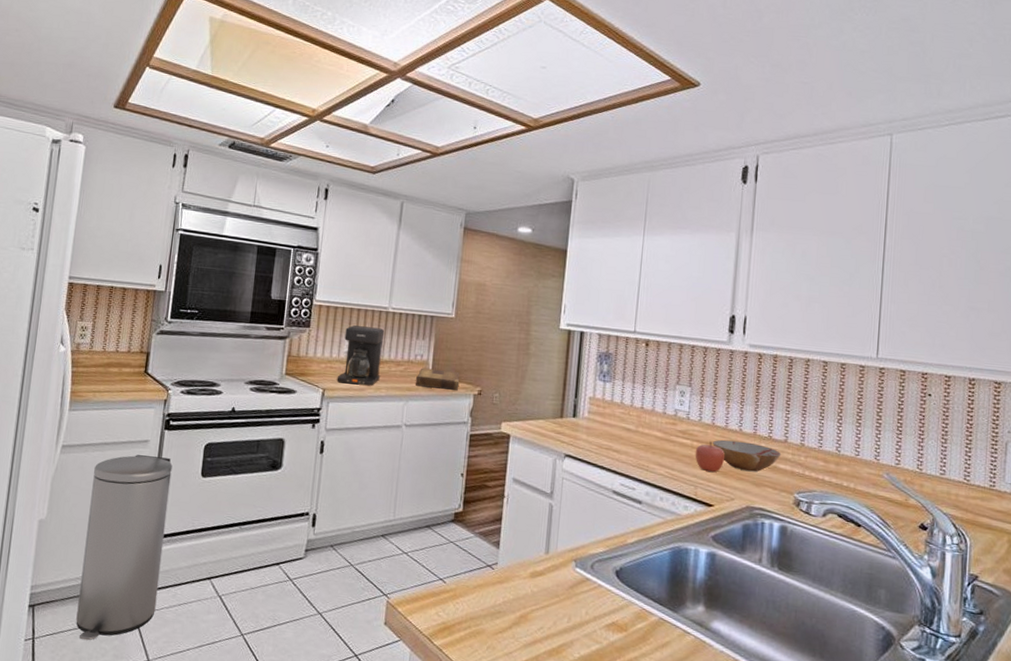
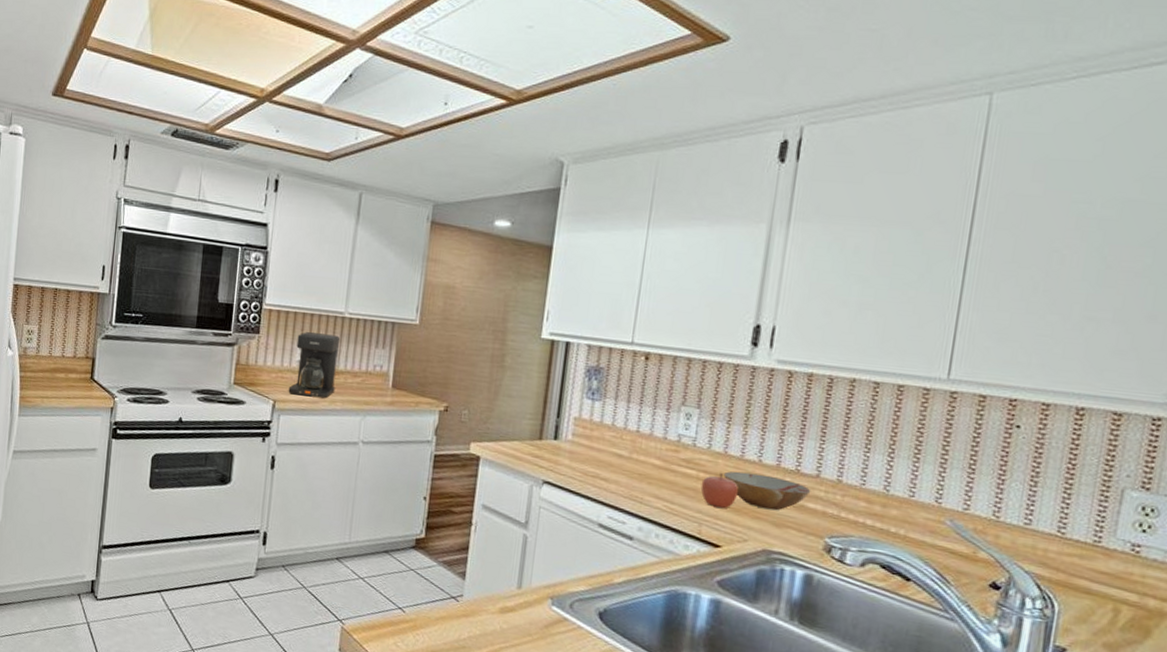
pedal bin: present [76,455,173,641] -> none [32,463,121,644]
cutting board: present [416,368,460,391] -> none [374,380,424,407]

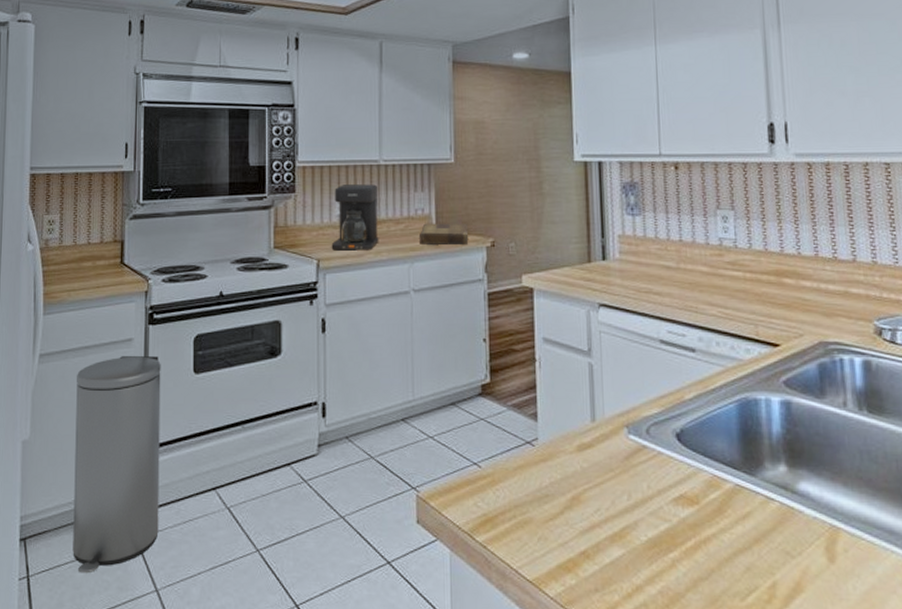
pedal bin: none [32,463,121,644] -> present [73,356,161,574]
cutting board: none [374,380,424,407] -> present [420,223,469,246]
fruit: present [700,473,738,508] -> none [749,271,785,305]
bowl: present [724,471,811,511] -> none [769,266,851,301]

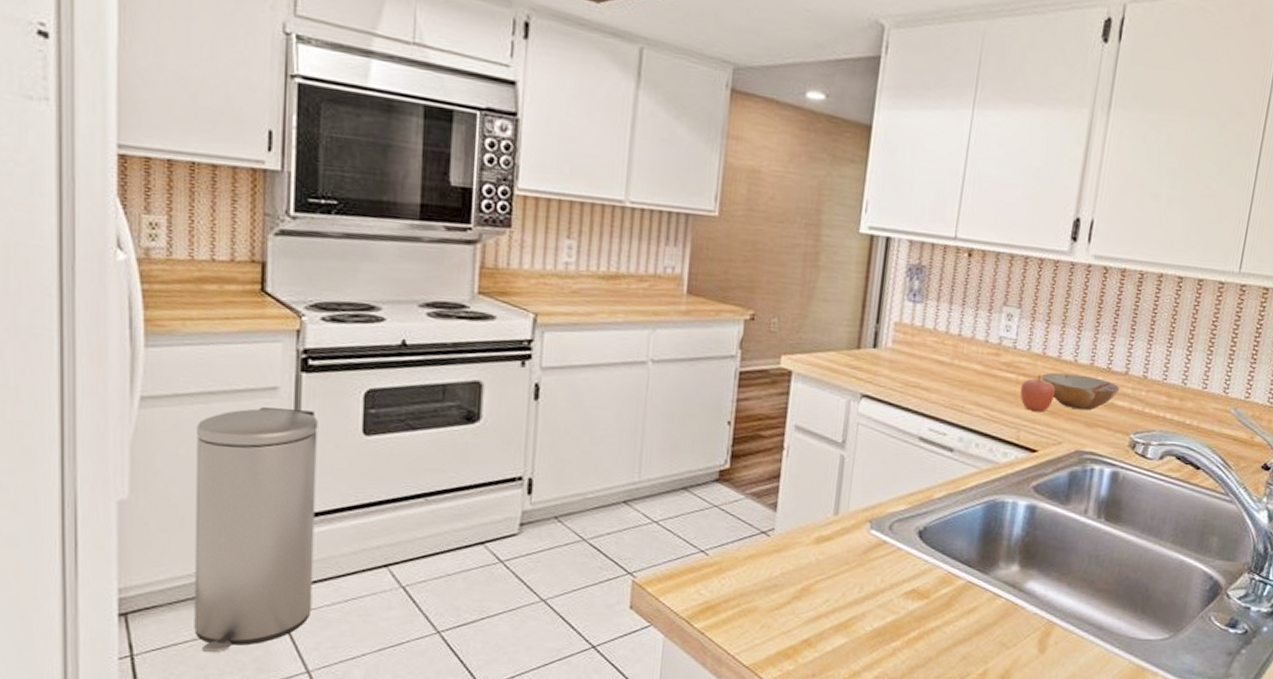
coffee maker: present [331,184,379,251] -> none [554,225,620,310]
cutting board: present [420,223,469,246] -> none [665,284,726,316]
fruit: none [749,271,785,305] -> present [1020,375,1055,411]
bowl: none [769,266,851,301] -> present [1042,372,1120,411]

